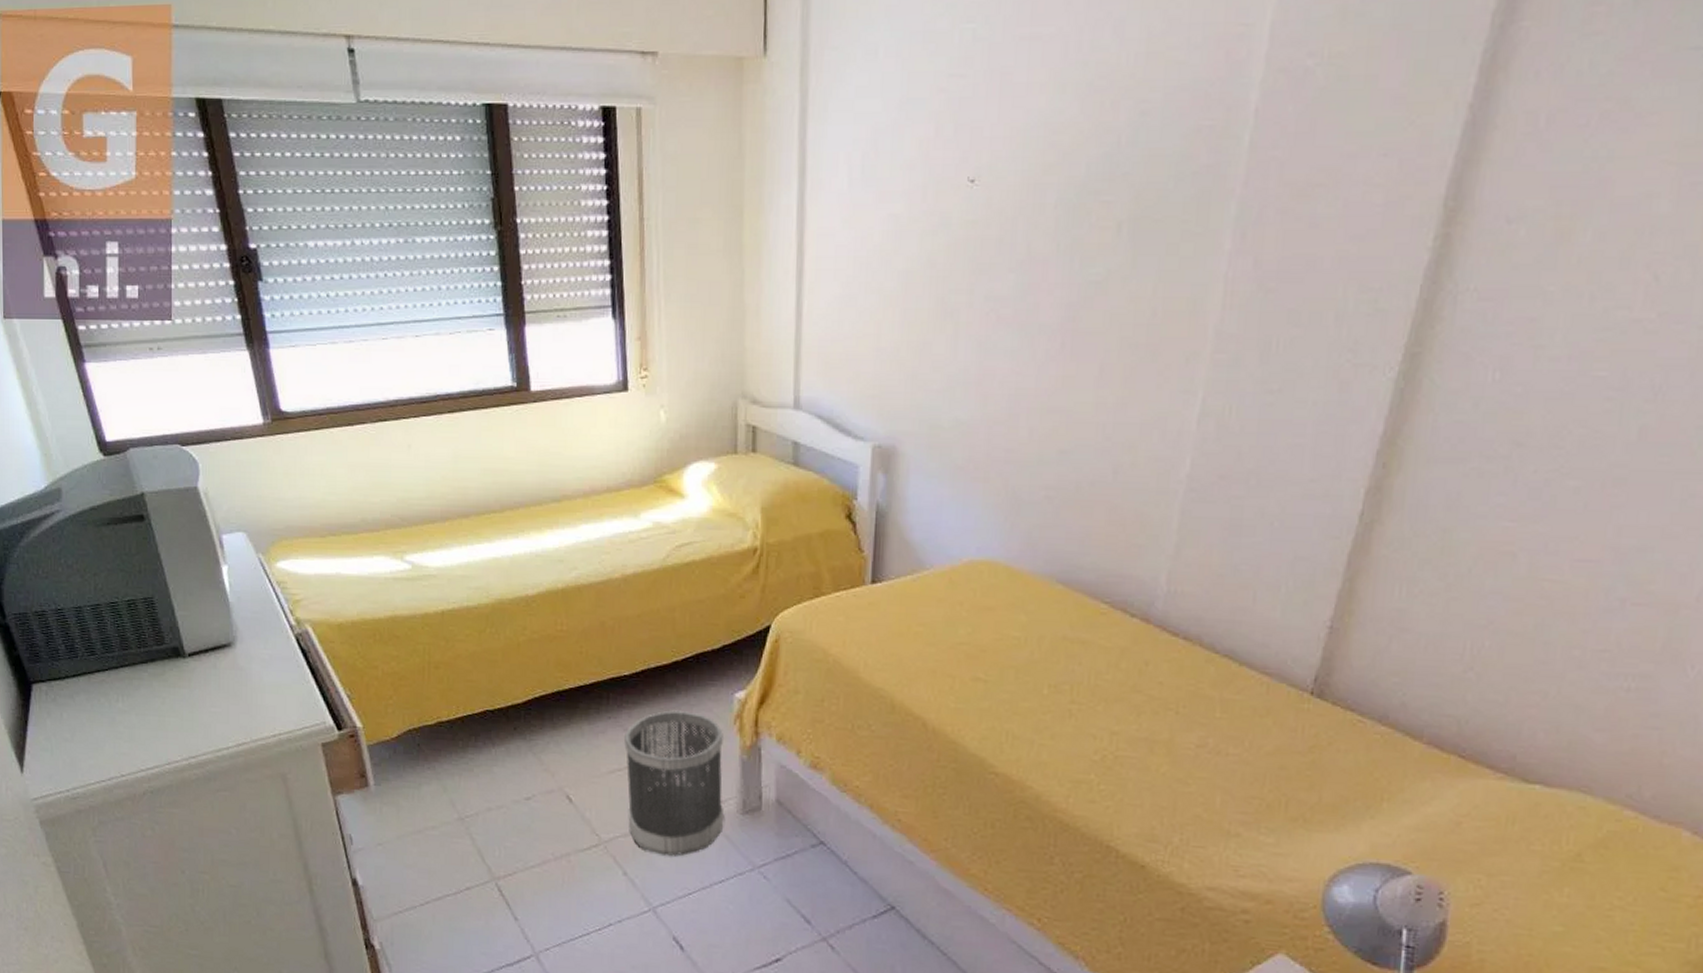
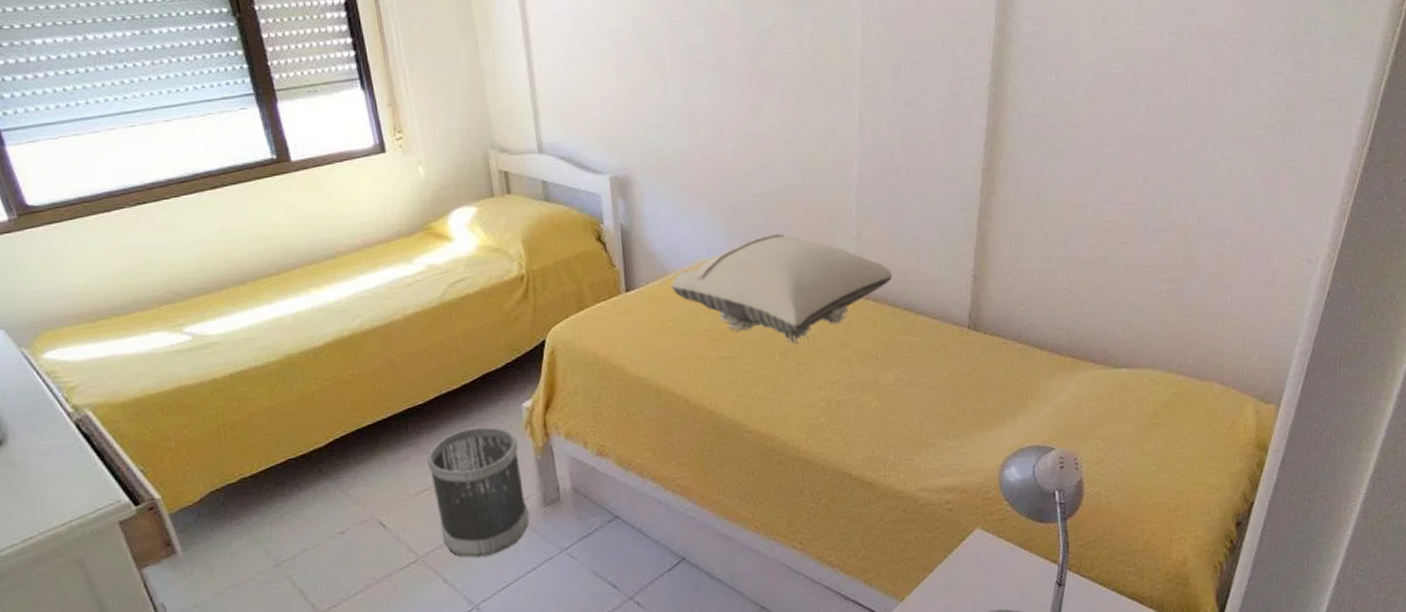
pillow: none [926,539,1216,678] -> present [671,234,893,344]

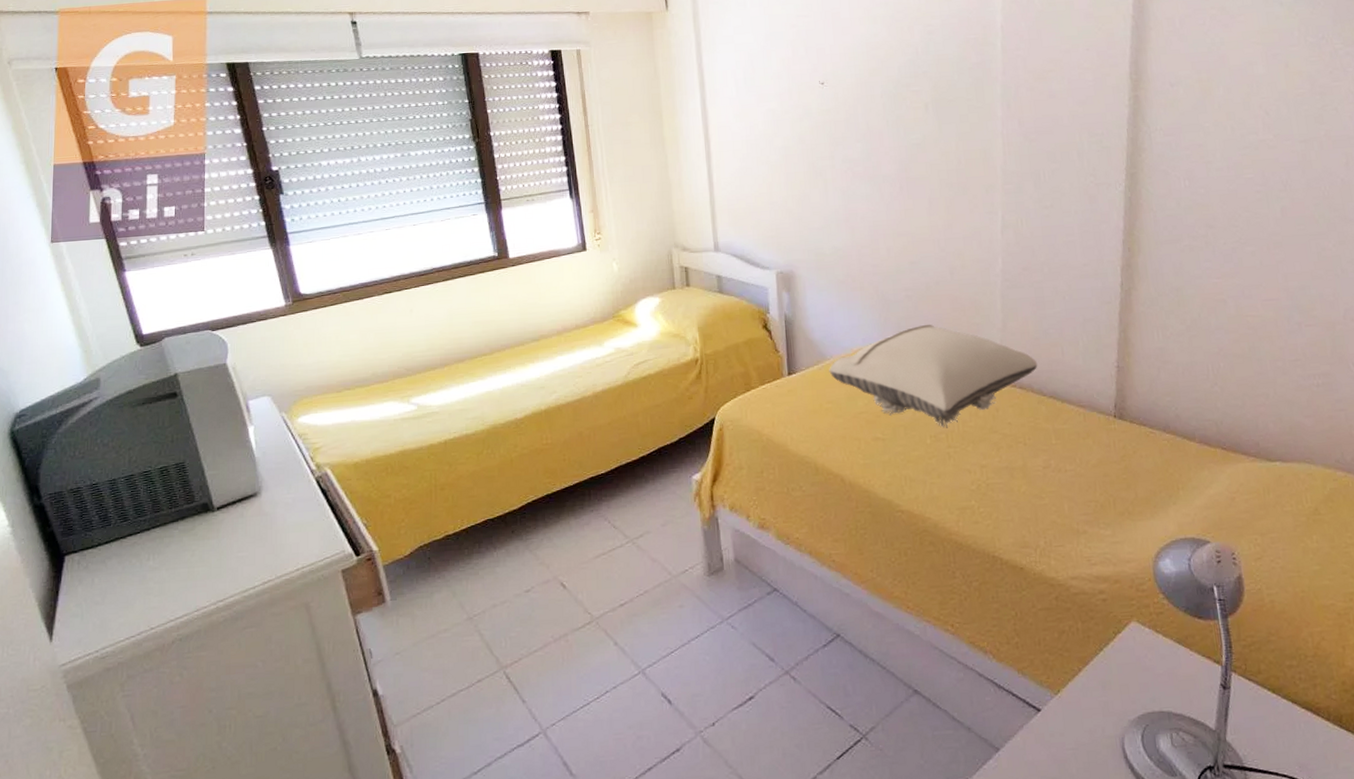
wastebasket: present [427,426,530,558] -> none [606,496,695,622]

